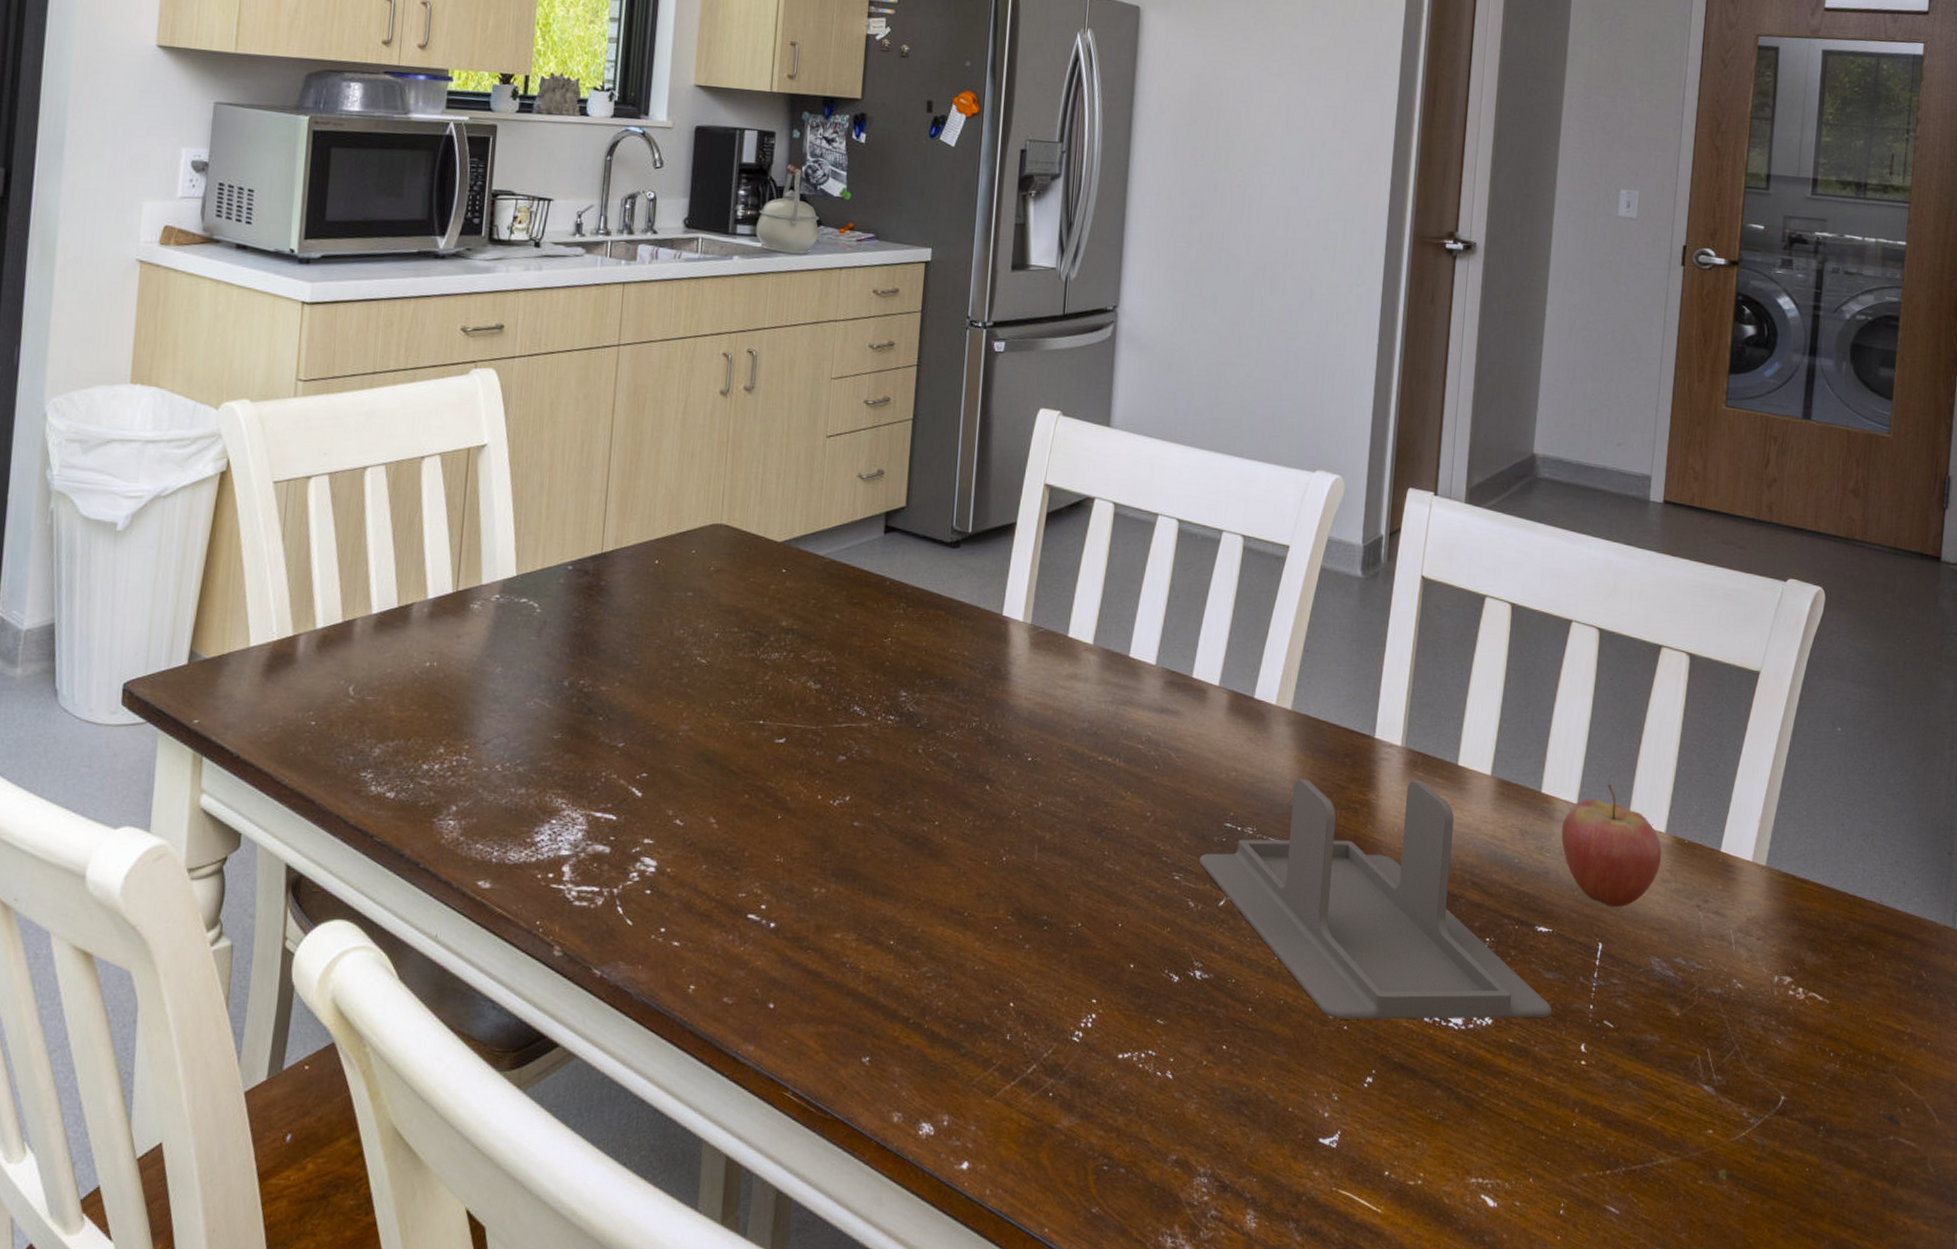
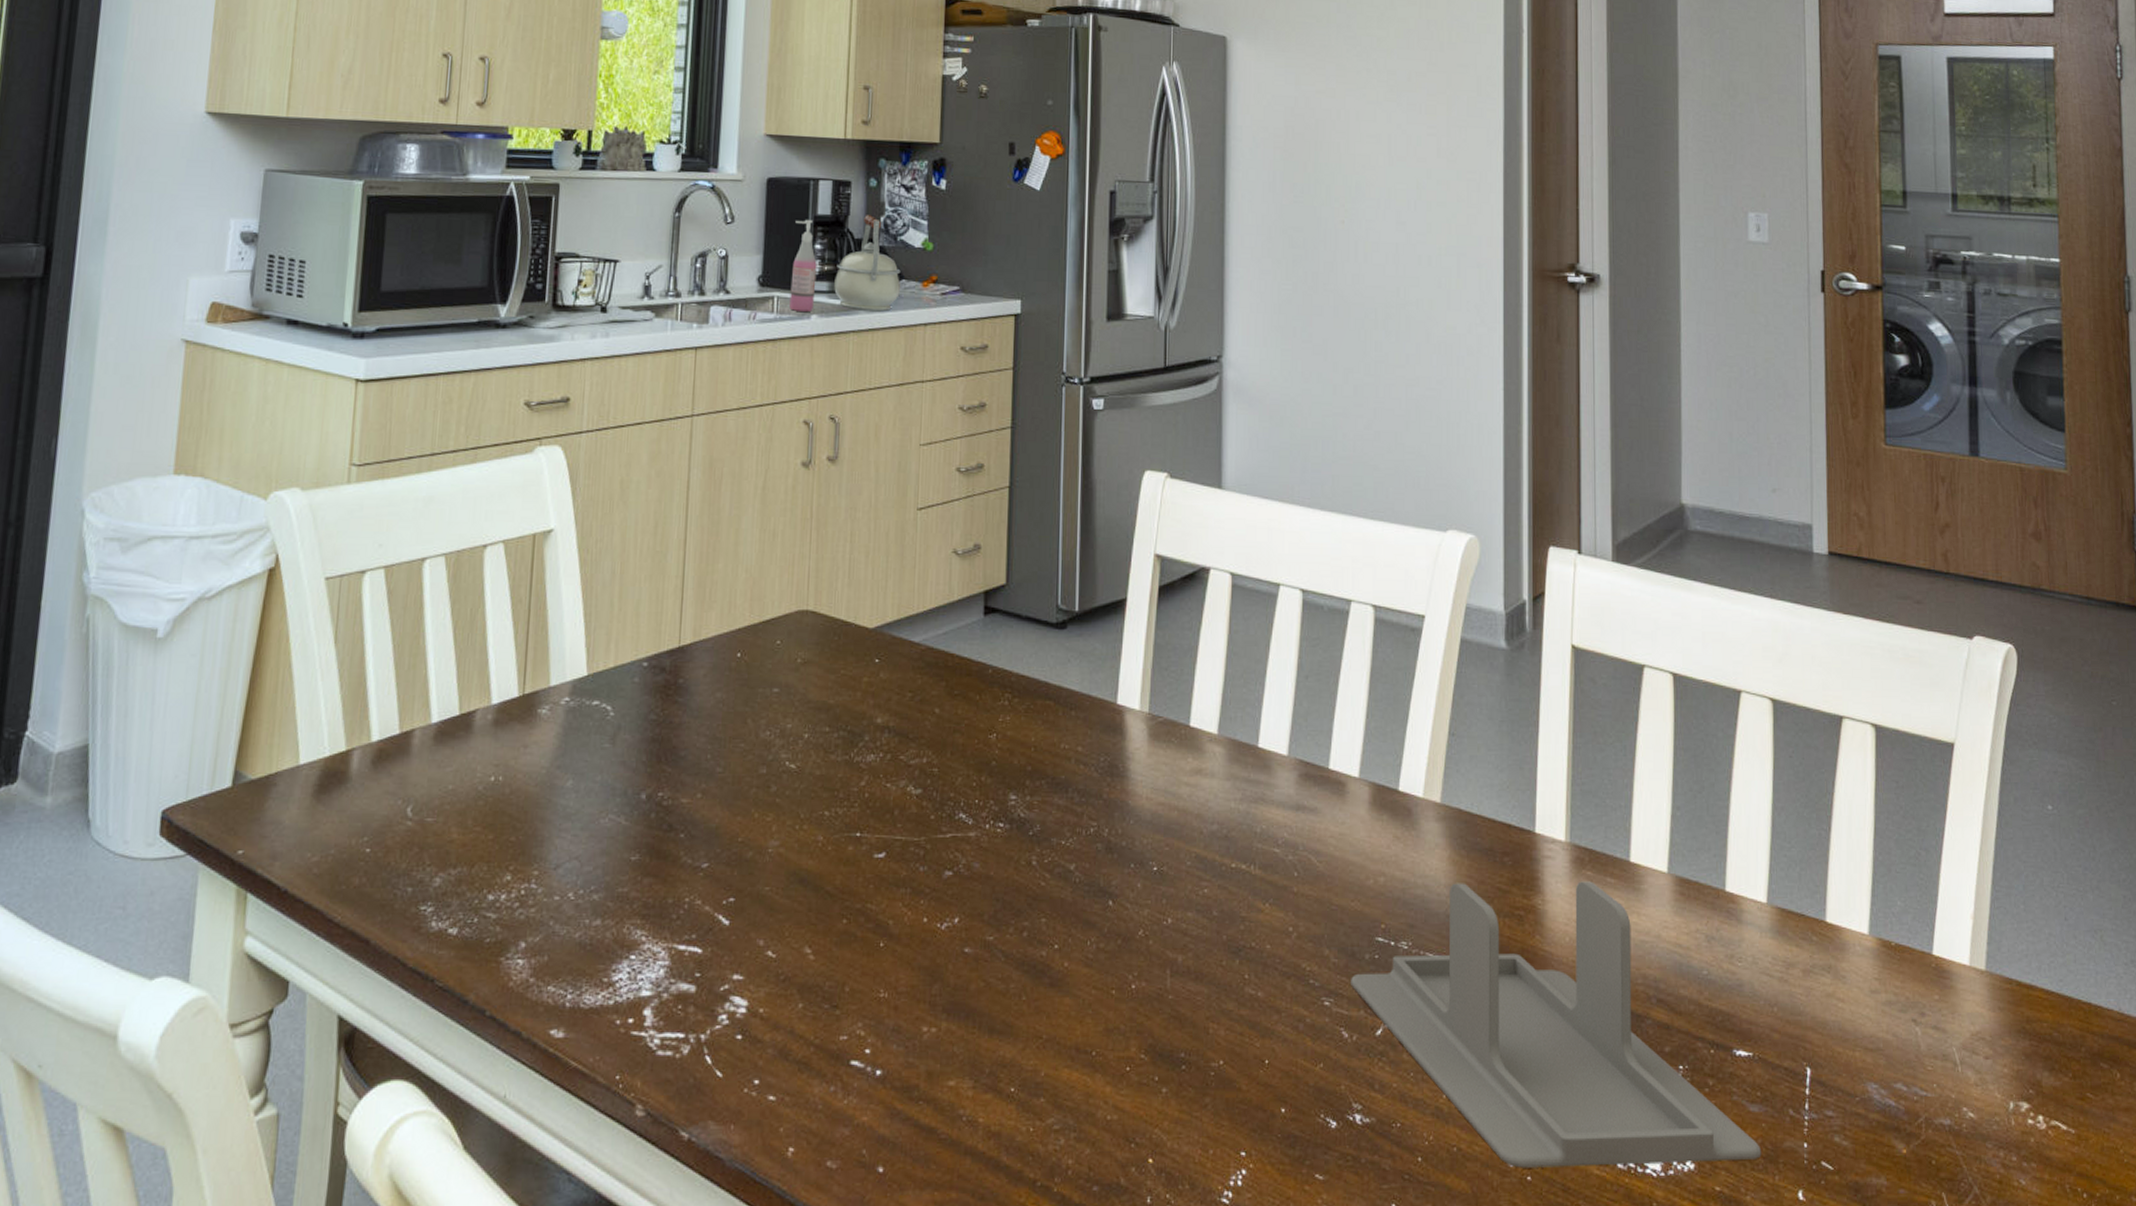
soap dispenser: none [713,166,741,253] -> present [789,219,817,312]
fruit: present [1561,783,1662,908] -> none [1752,878,1868,1025]

